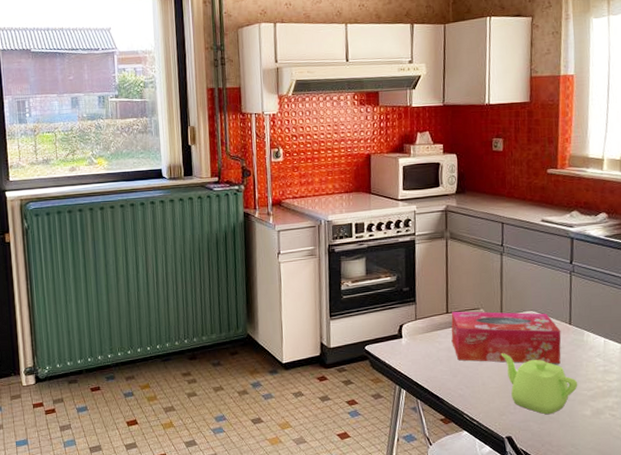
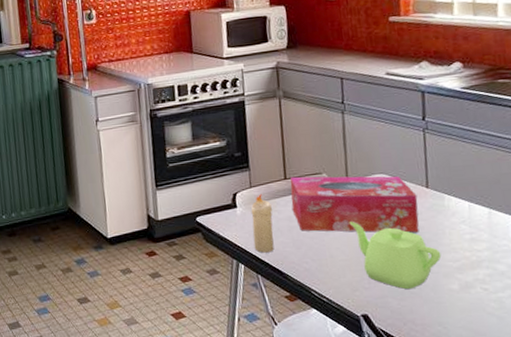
candle: none [414,325,434,380] -> present [250,193,274,253]

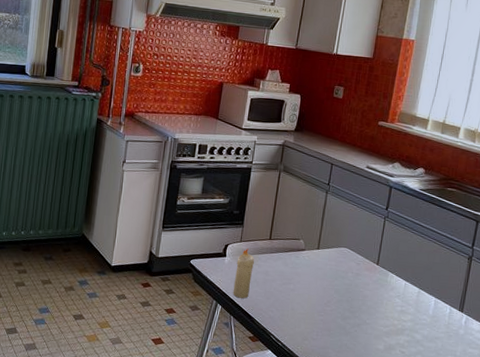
tissue box: present [290,176,419,233] -> none [270,238,369,299]
teapot: present [349,222,442,290] -> none [312,283,377,345]

